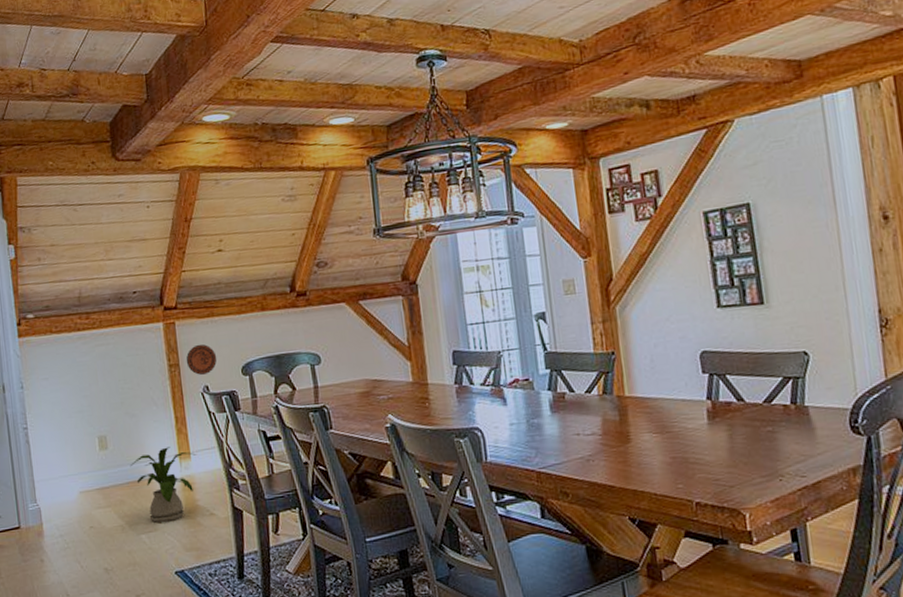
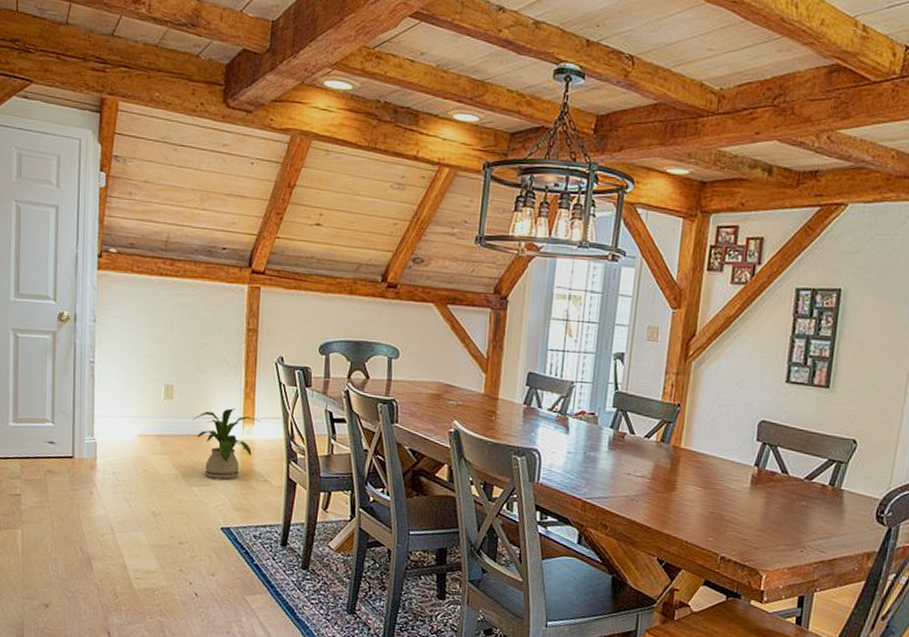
decorative plate: present [186,344,217,376] -> none [265,314,297,346]

